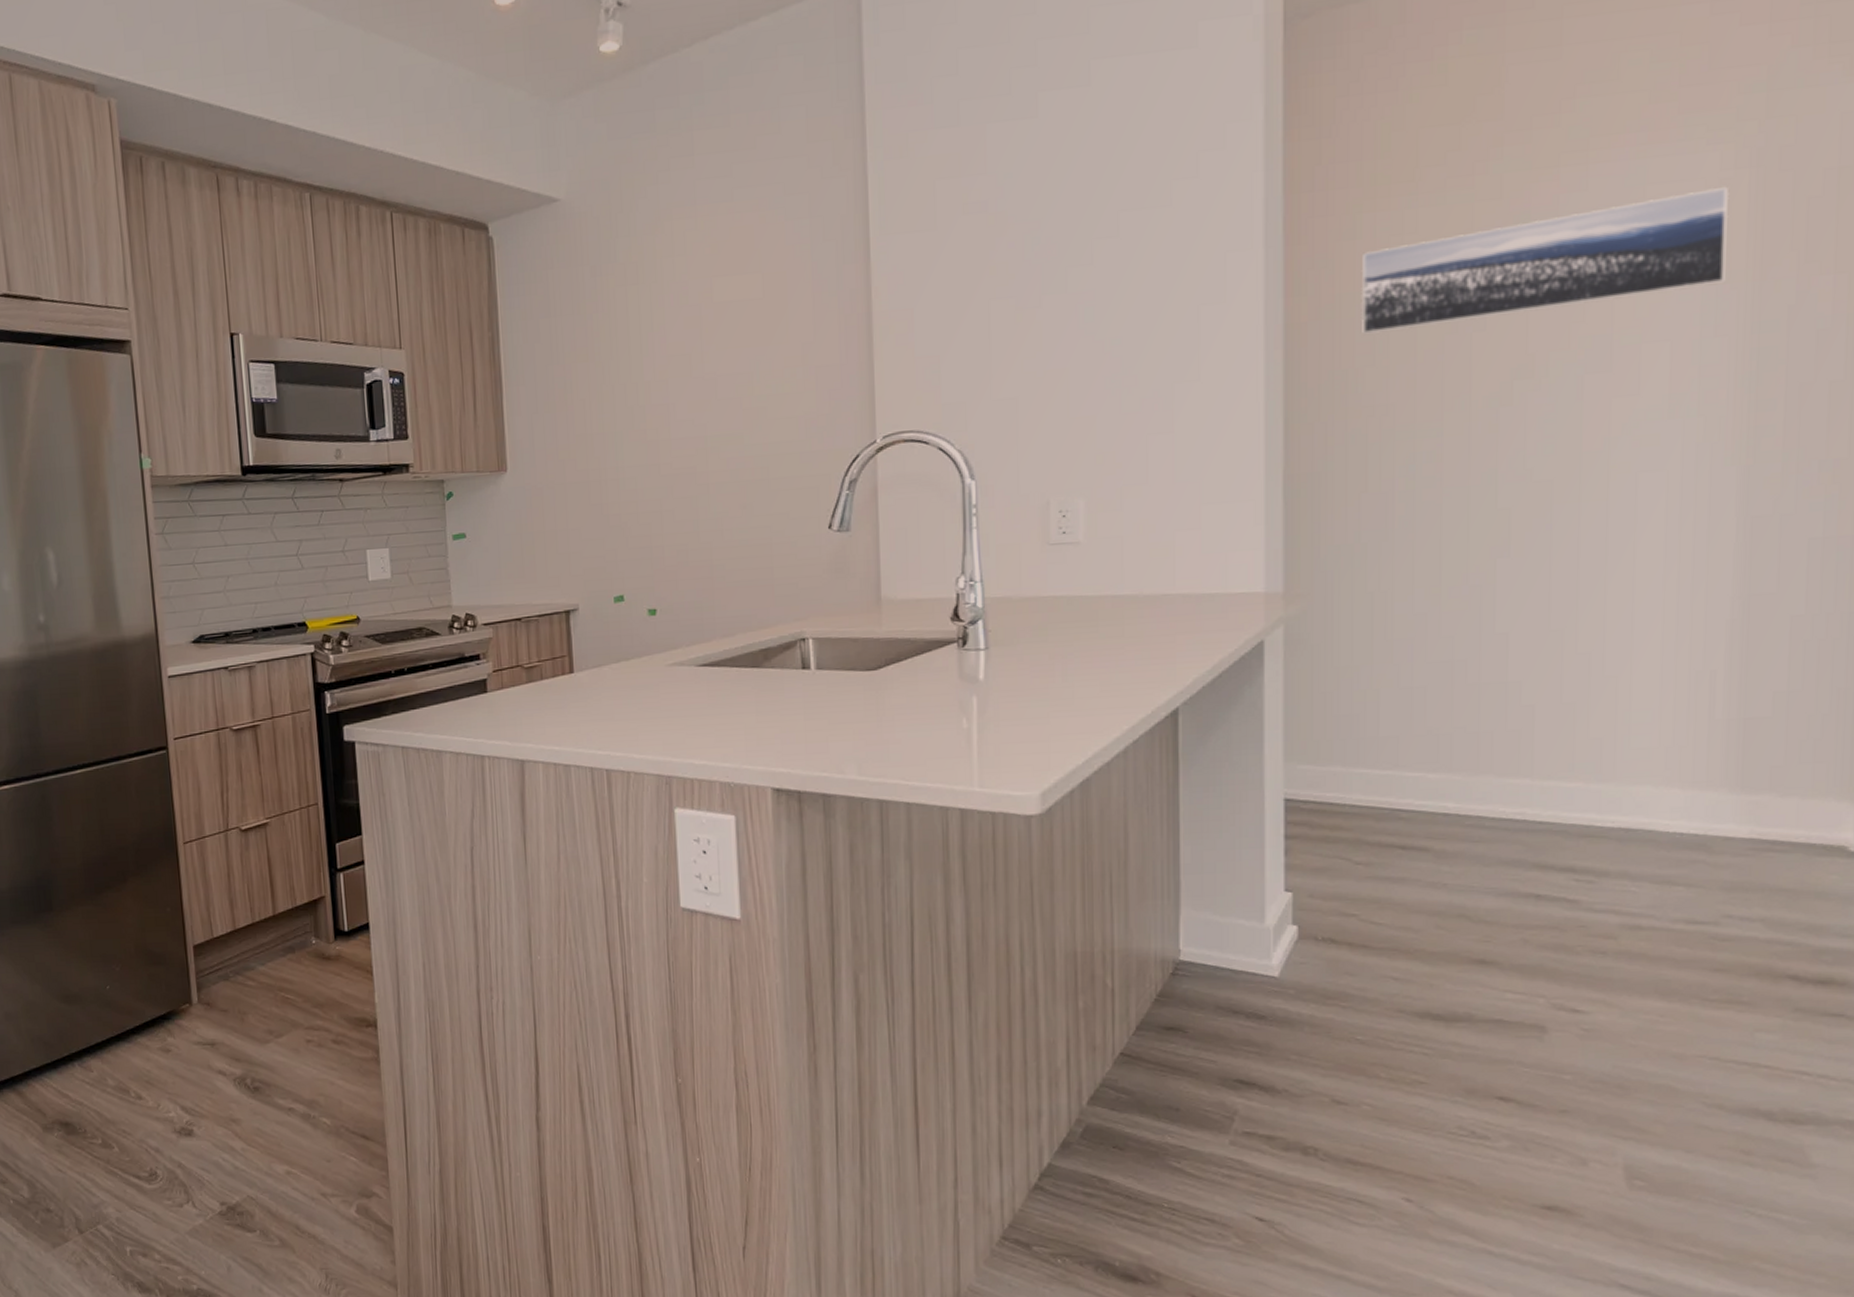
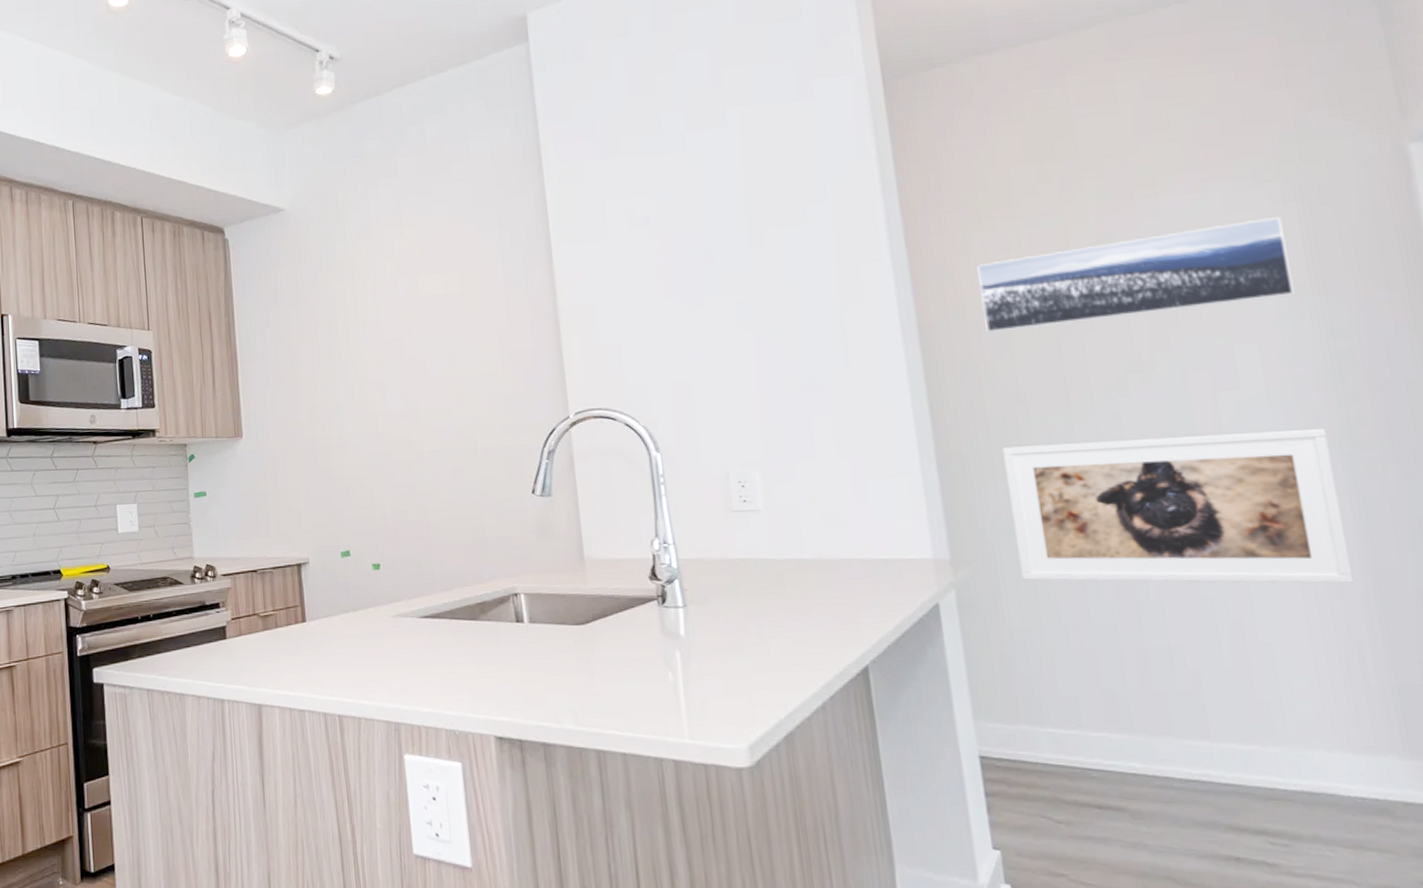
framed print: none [1359,439,1727,614] -> present [1002,429,1353,584]

